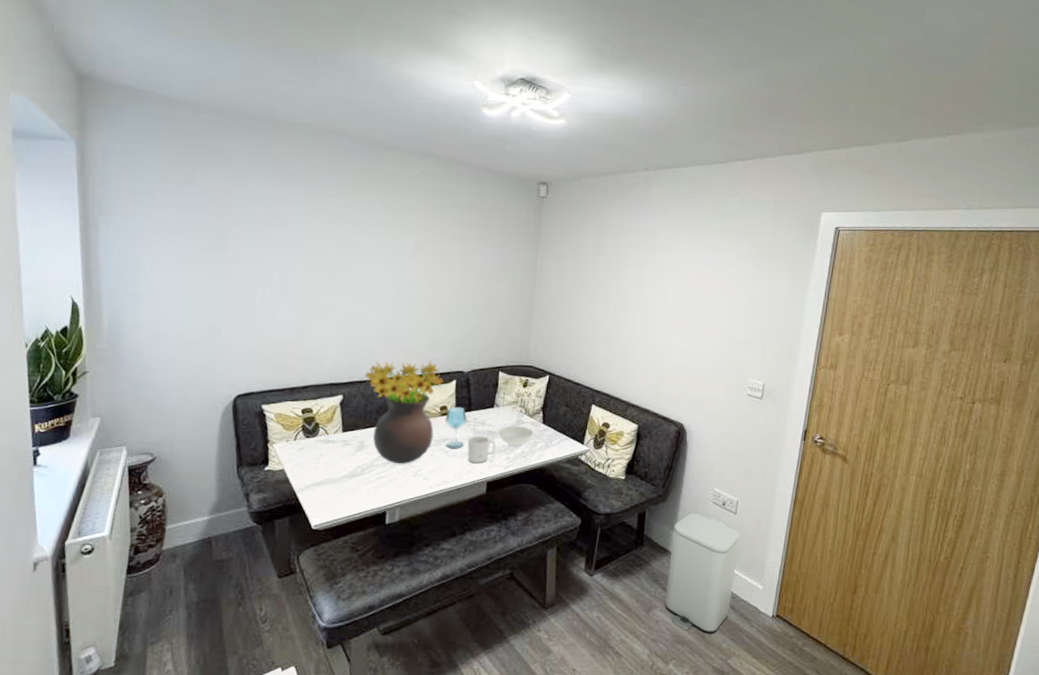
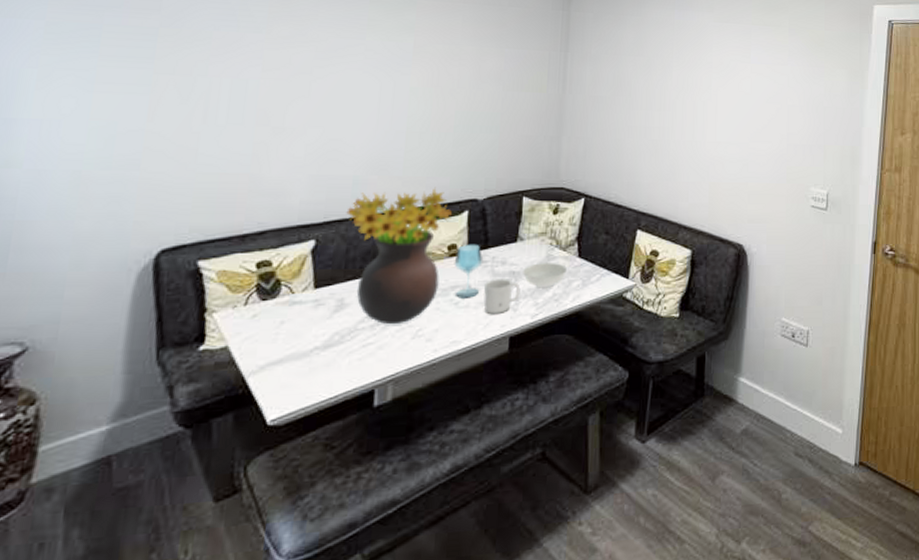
pedal bin: present [664,513,740,634] -> none [732,349,814,497]

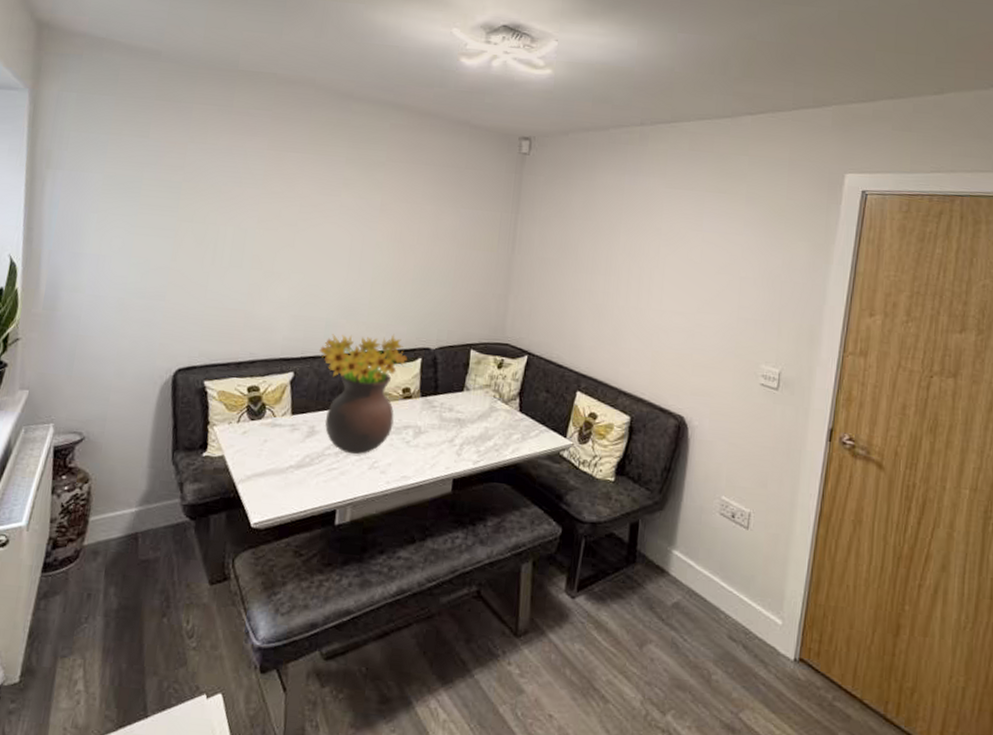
wine glass: present [454,244,484,298] -> none [407,388,433,439]
mug: present [483,279,521,314] -> none [431,423,465,456]
bowl: present [523,263,568,288] -> none [467,413,509,438]

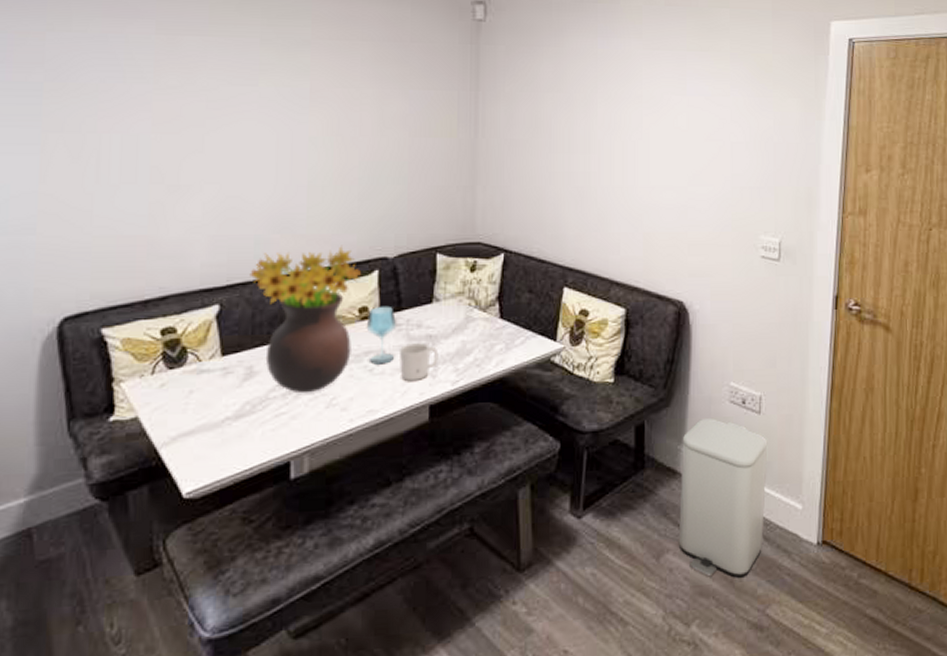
wine glass: none [407,388,433,439] -> present [366,305,397,365]
mug: none [431,423,465,456] -> present [400,343,439,381]
pedal bin: none [661,525,753,679] -> present [678,417,768,578]

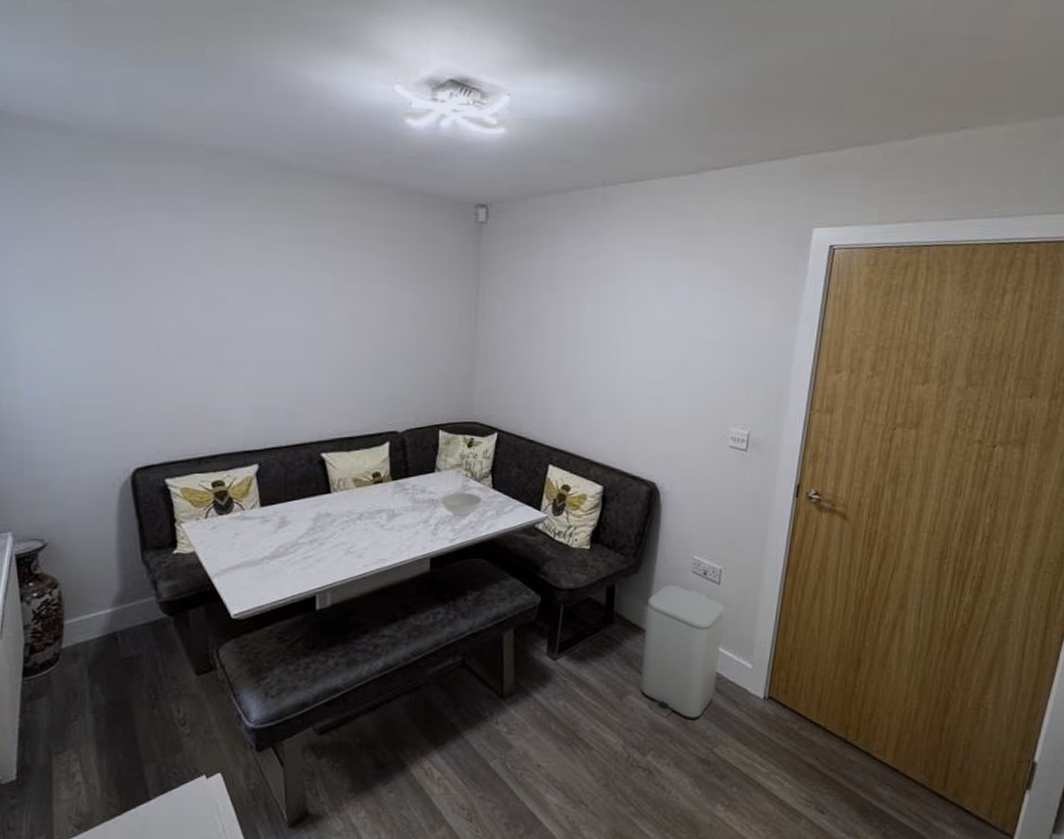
flower arrangement: present [250,245,361,392] -> none [283,419,375,541]
wine glass: present [366,305,397,365] -> none [378,472,405,522]
mug: present [400,343,439,381] -> none [406,505,439,537]
bowl: none [441,325,489,353] -> present [441,492,483,516]

